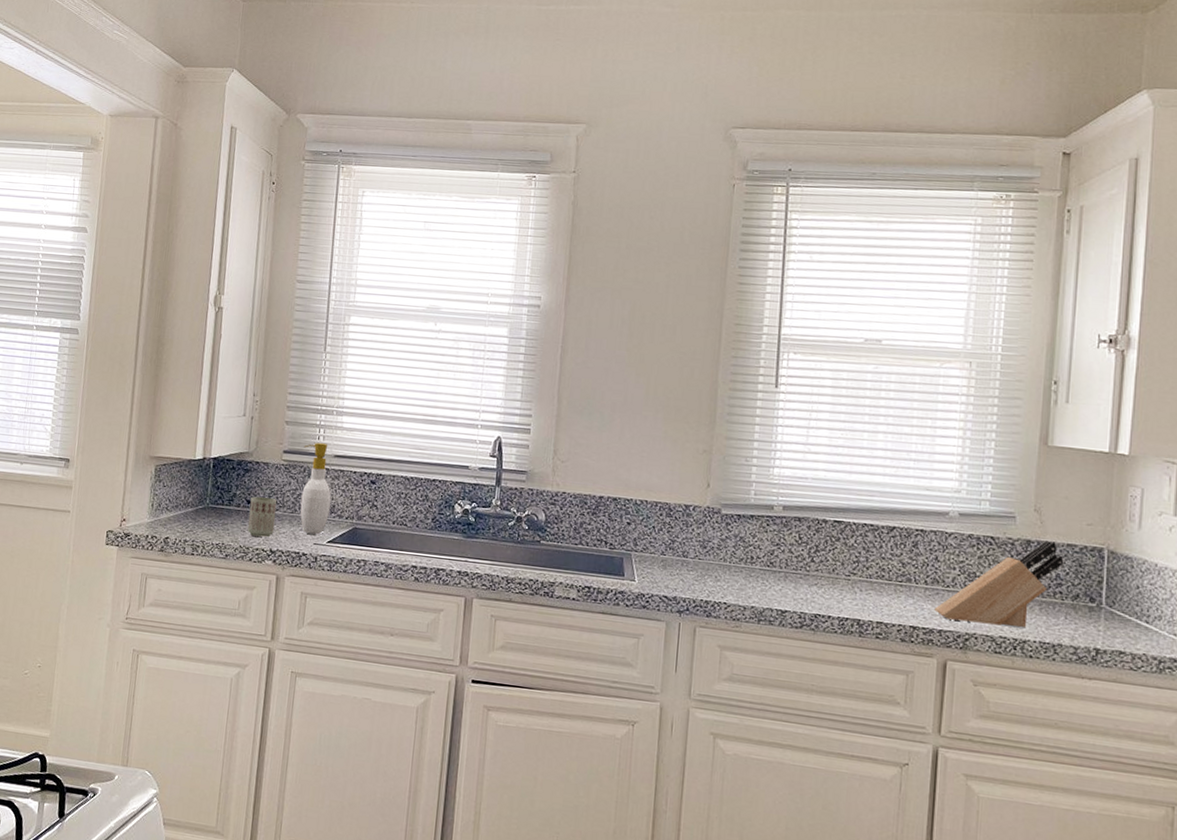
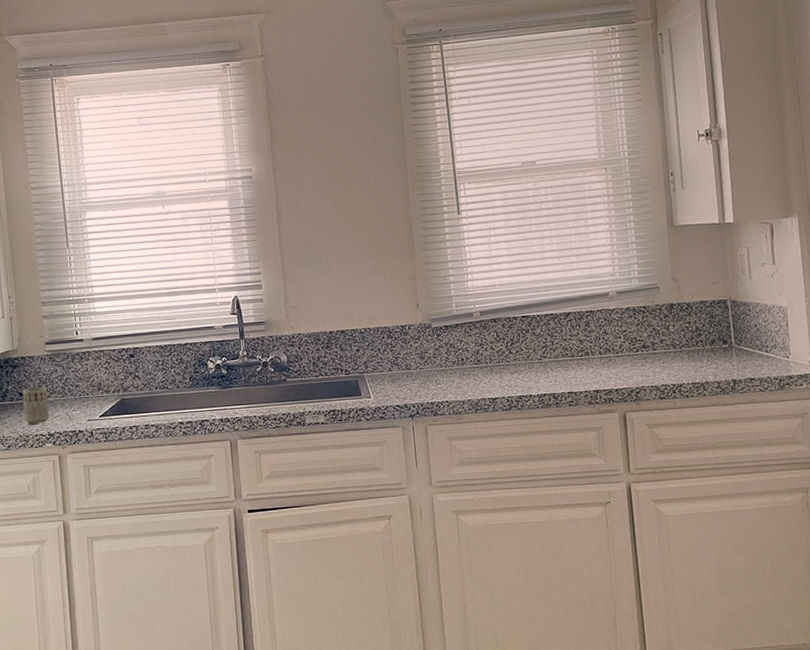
soap bottle: present [300,443,331,535] -> none [63,330,97,412]
knife block: present [934,541,1064,627] -> none [610,301,700,379]

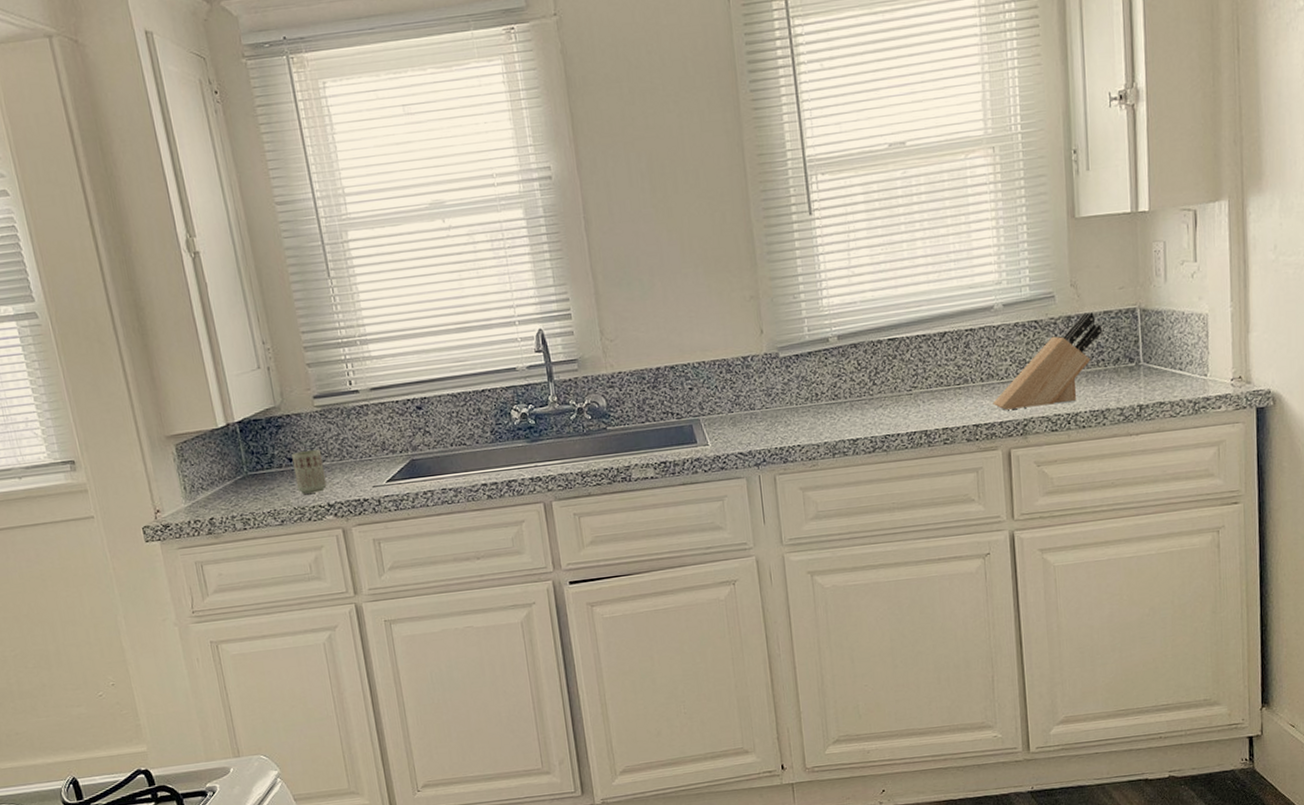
knife block: none [610,301,700,379] -> present [993,312,1103,410]

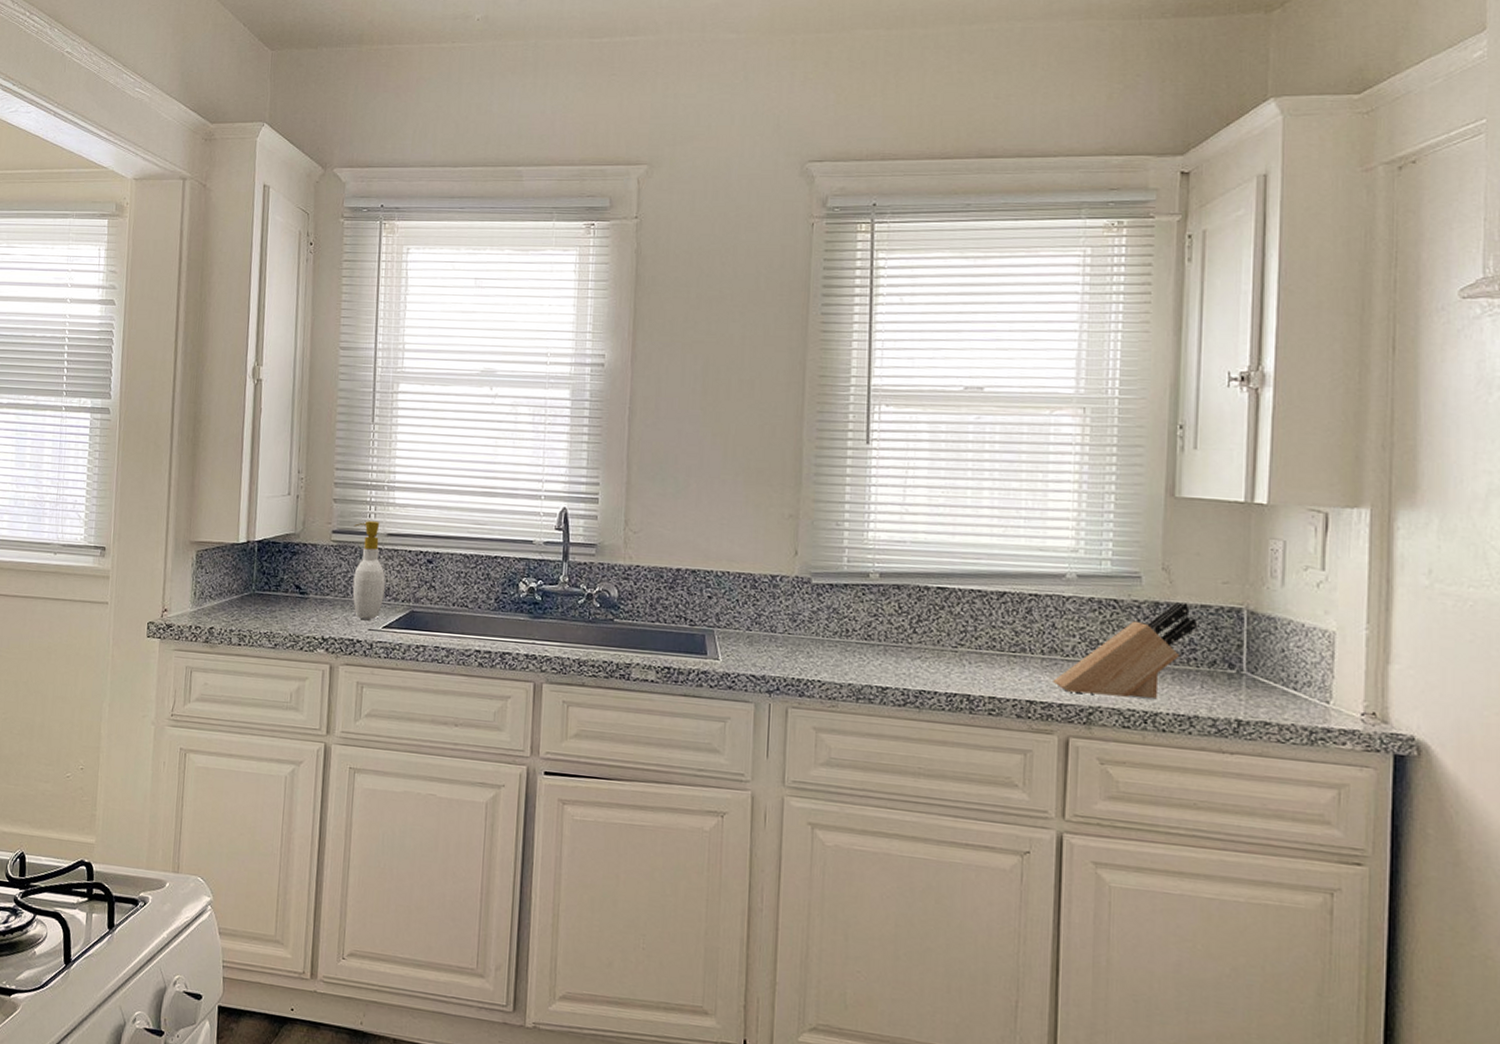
cup: present [292,450,327,494] -> none [296,581,328,624]
soap bottle: none [334,378,382,478] -> present [352,521,385,620]

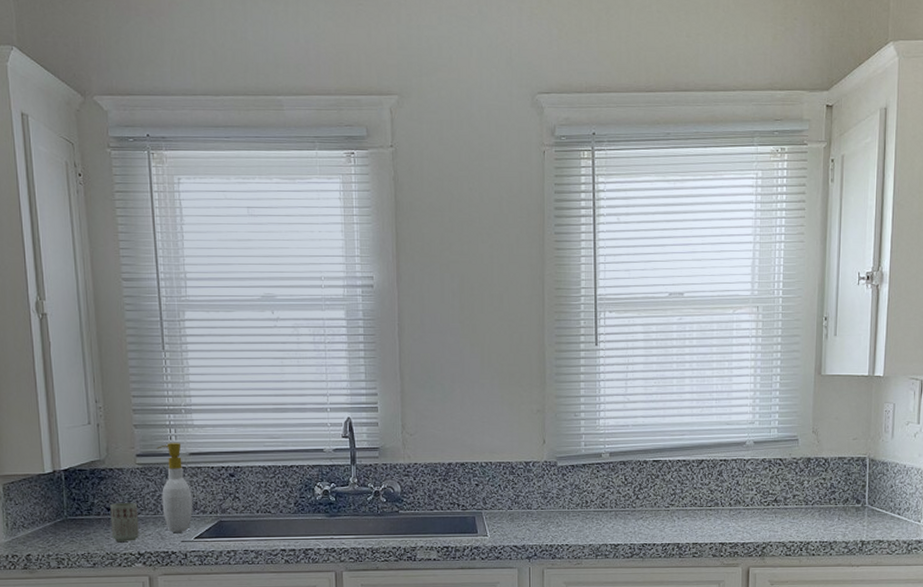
cup: none [296,581,328,624] -> present [110,503,139,541]
knife block: present [1053,602,1198,698] -> none [738,457,836,533]

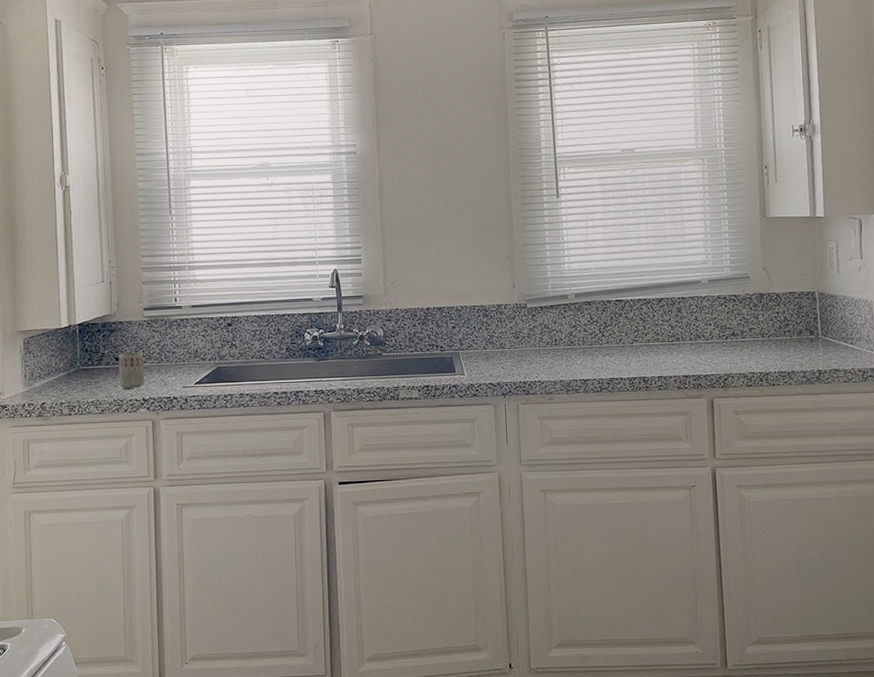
soap bottle: present [156,443,193,532] -> none [162,297,193,379]

